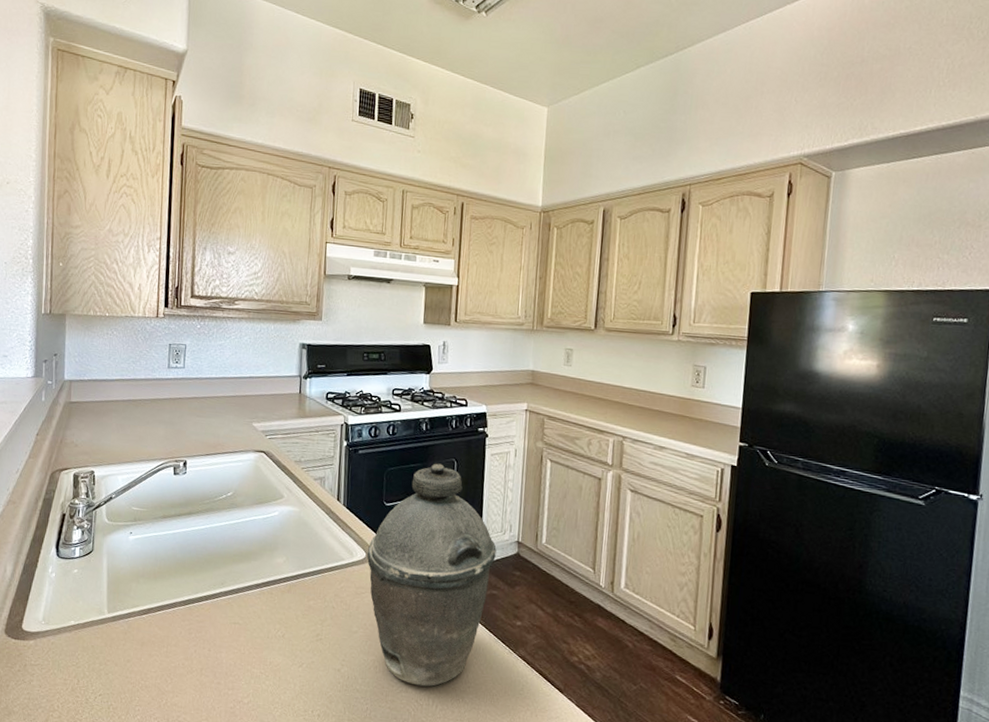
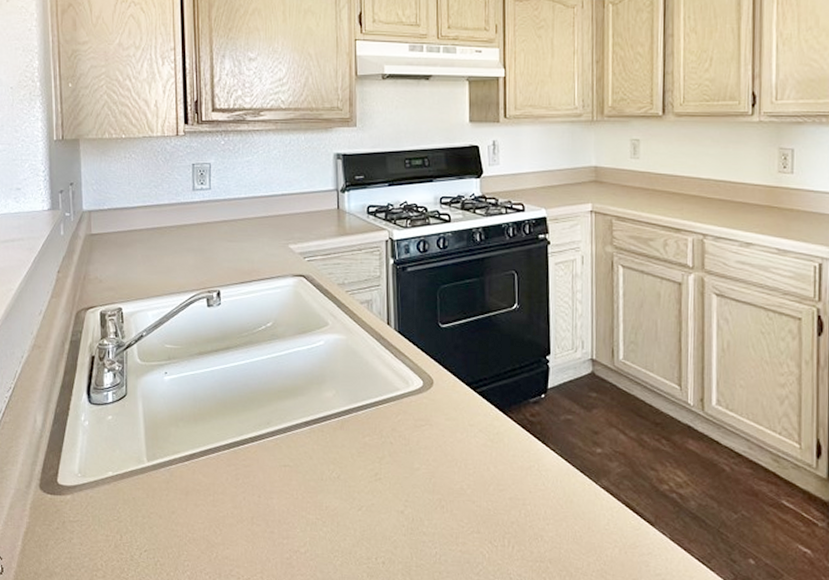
kettle: present [367,463,497,687] -> none [424,277,568,526]

